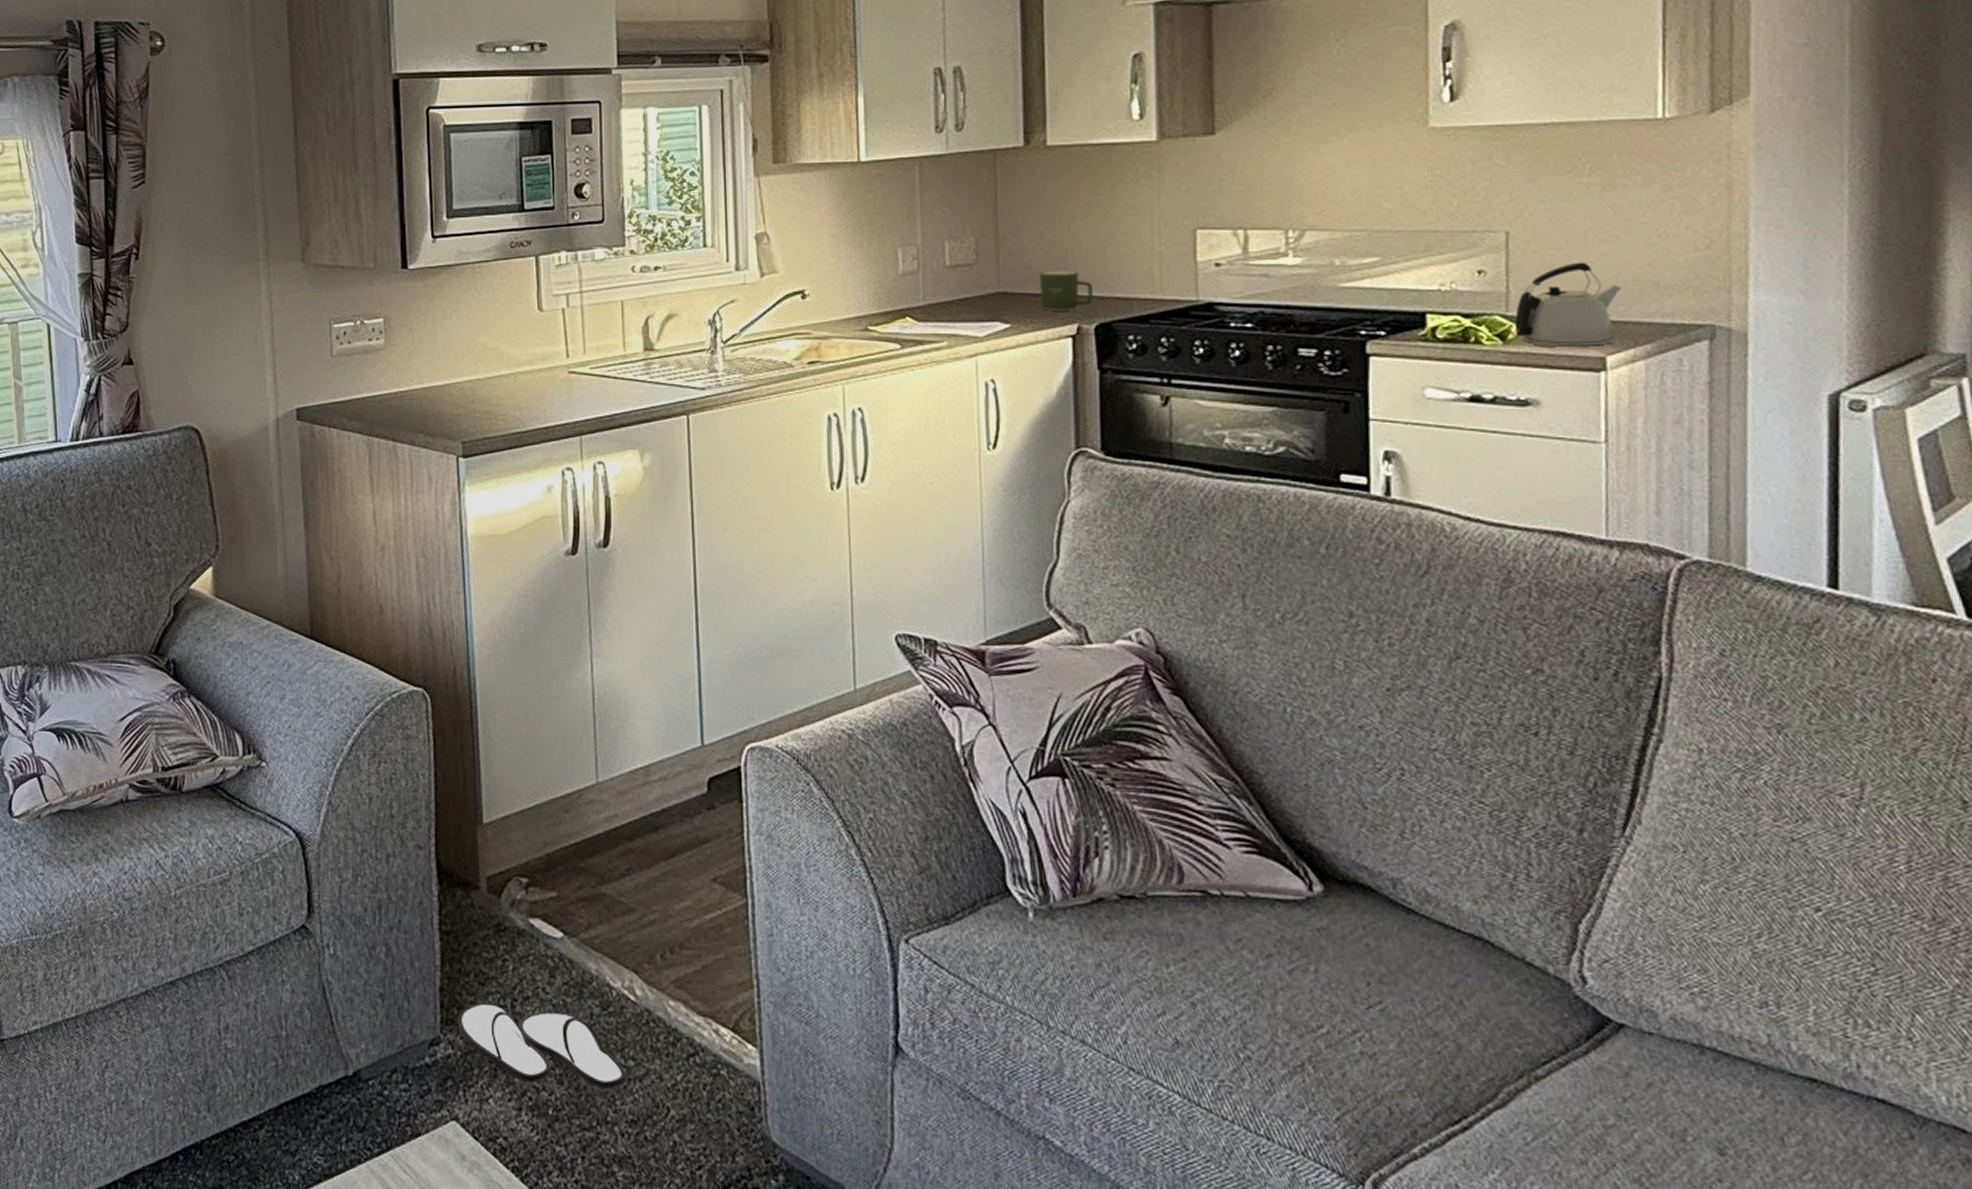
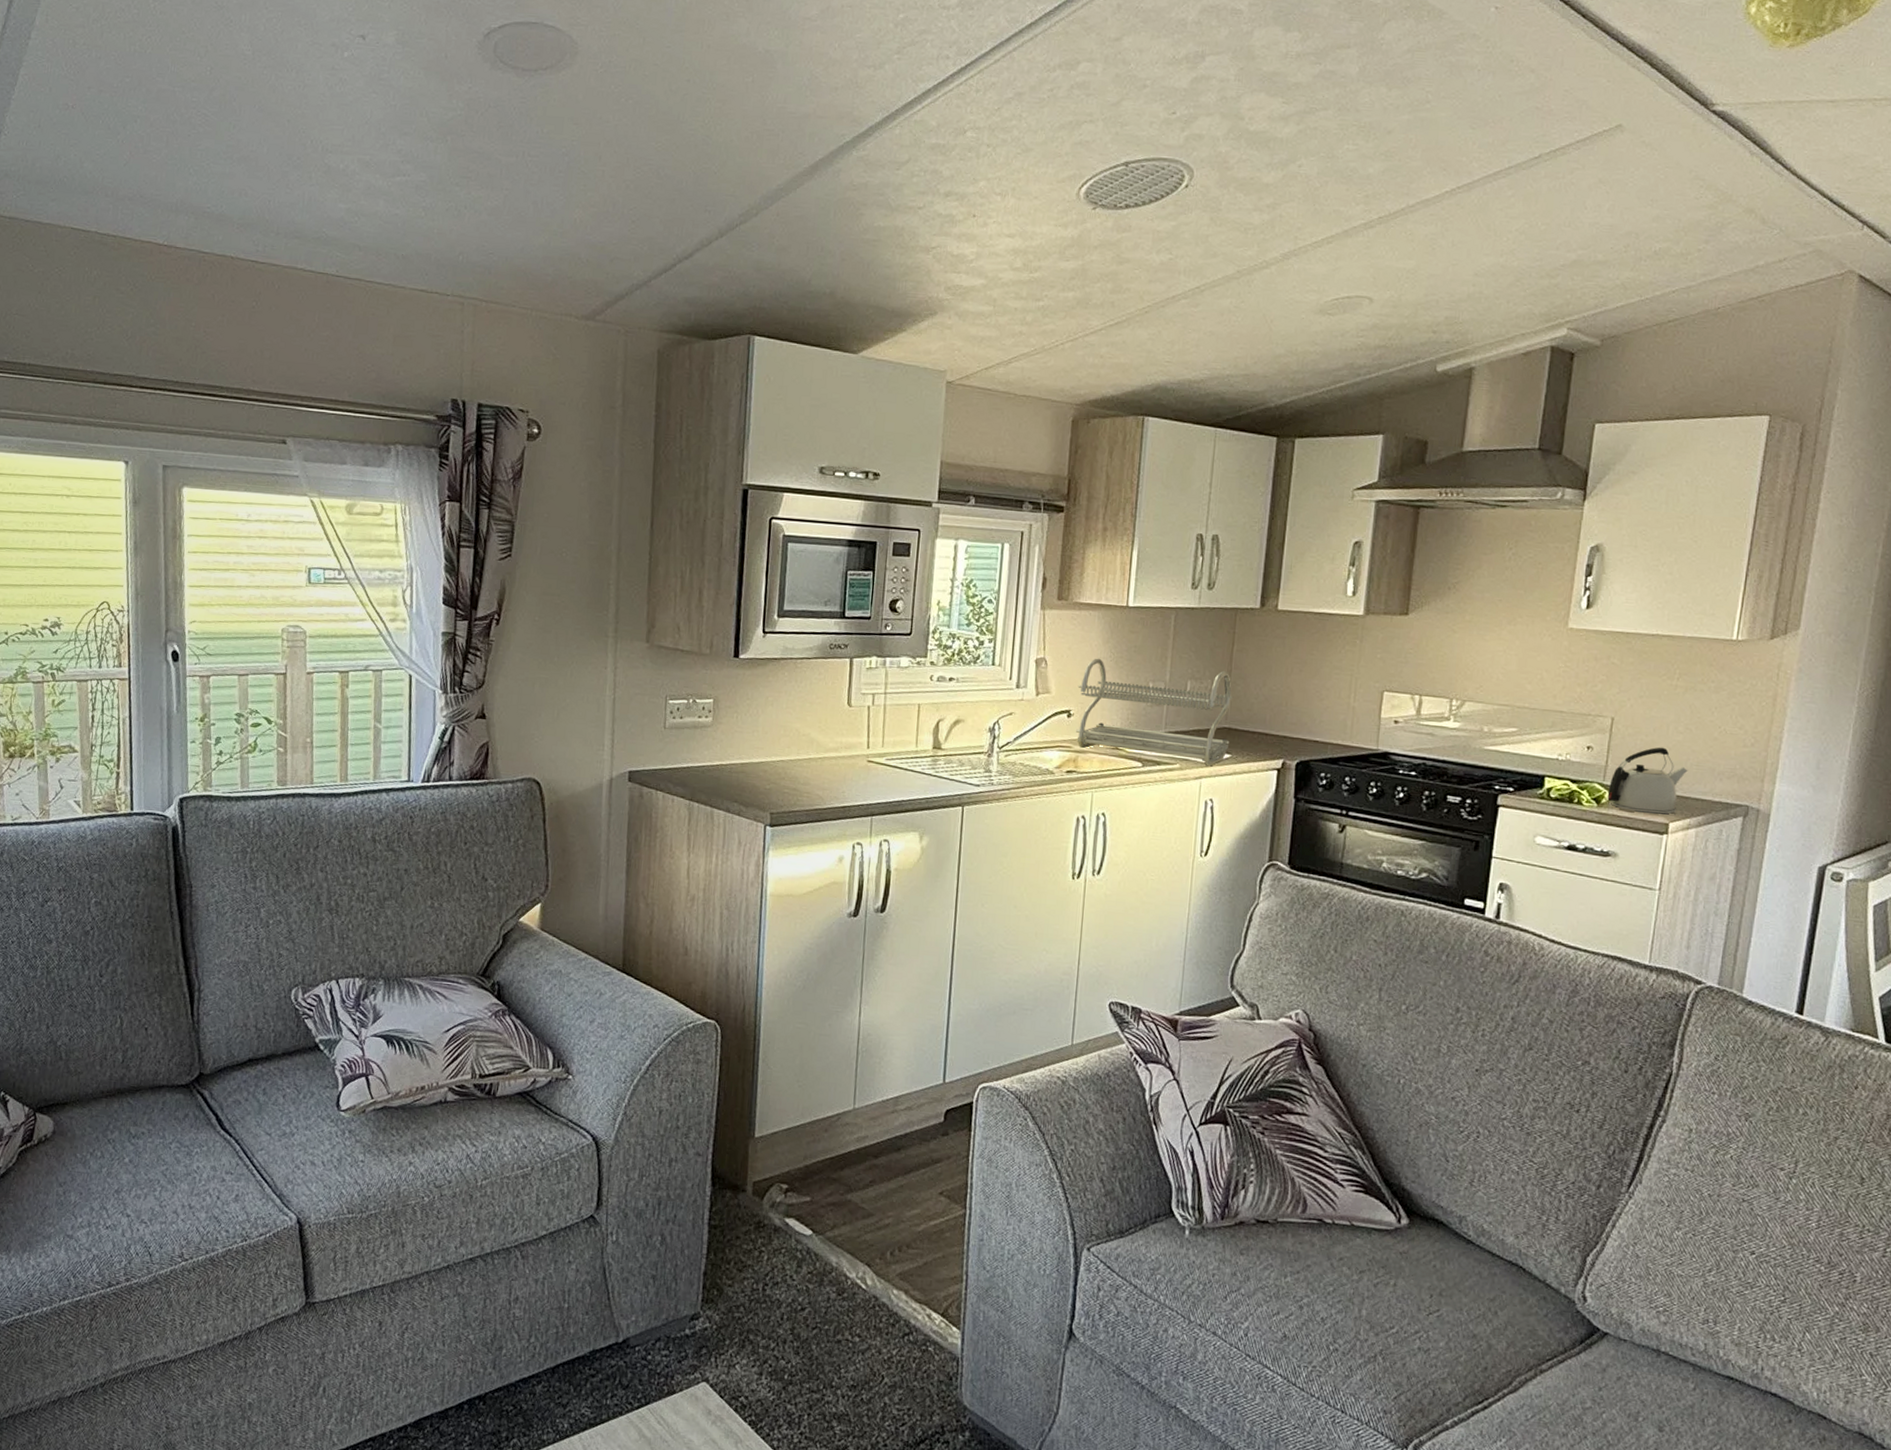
slippers: present [457,1003,626,1089] -> none [716,1286,852,1360]
dish rack: none [810,226,1007,341] -> present [1076,658,1234,767]
mug: present [1039,271,1093,311] -> none [1256,714,1298,749]

